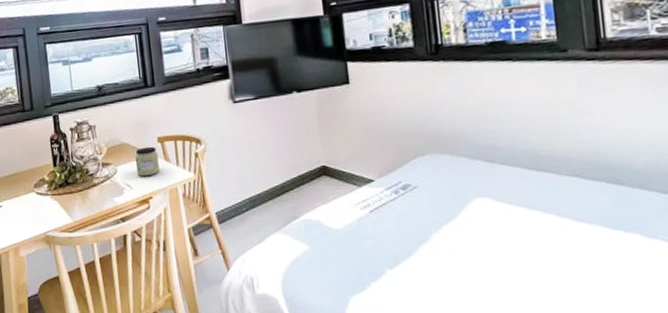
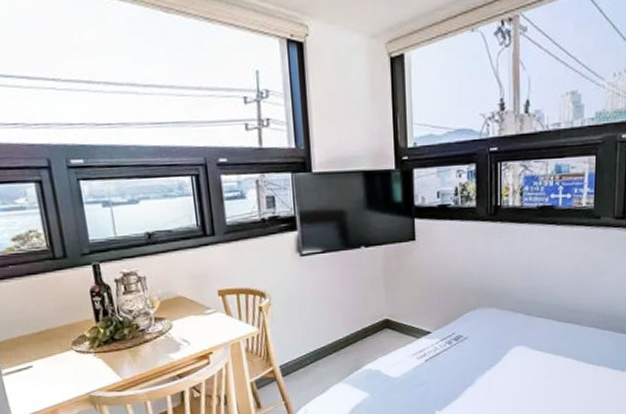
jar: present [135,146,160,177] -> none [192,300,220,332]

